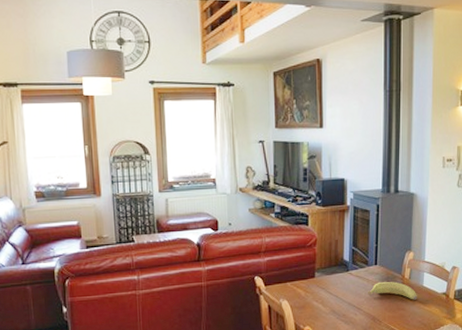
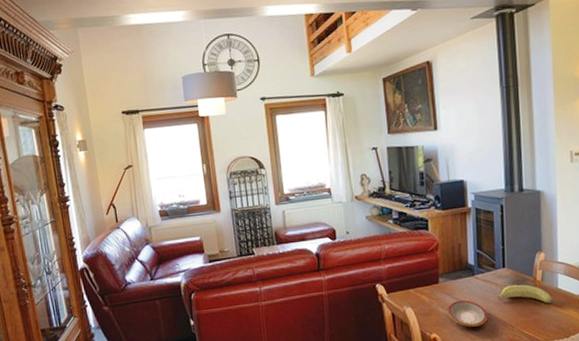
plate: none [321,294,359,321] -> present [447,299,488,327]

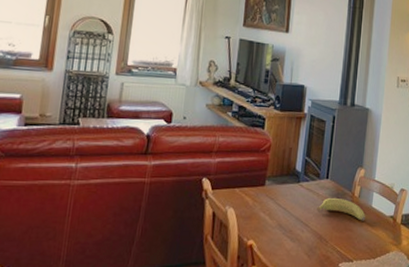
plate: present [447,299,488,327] -> none [268,206,306,237]

